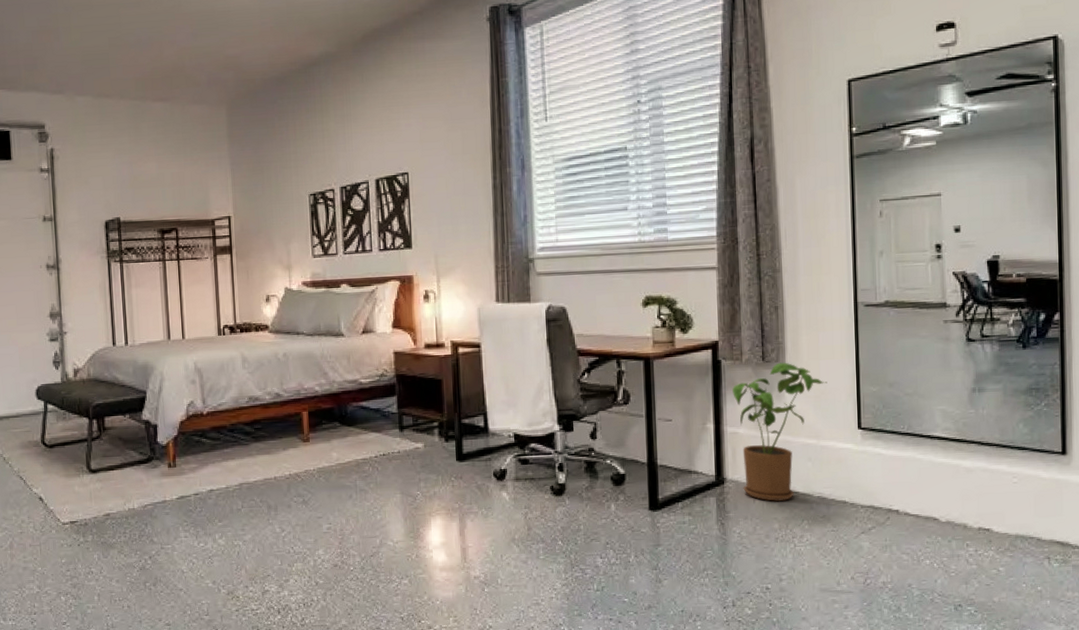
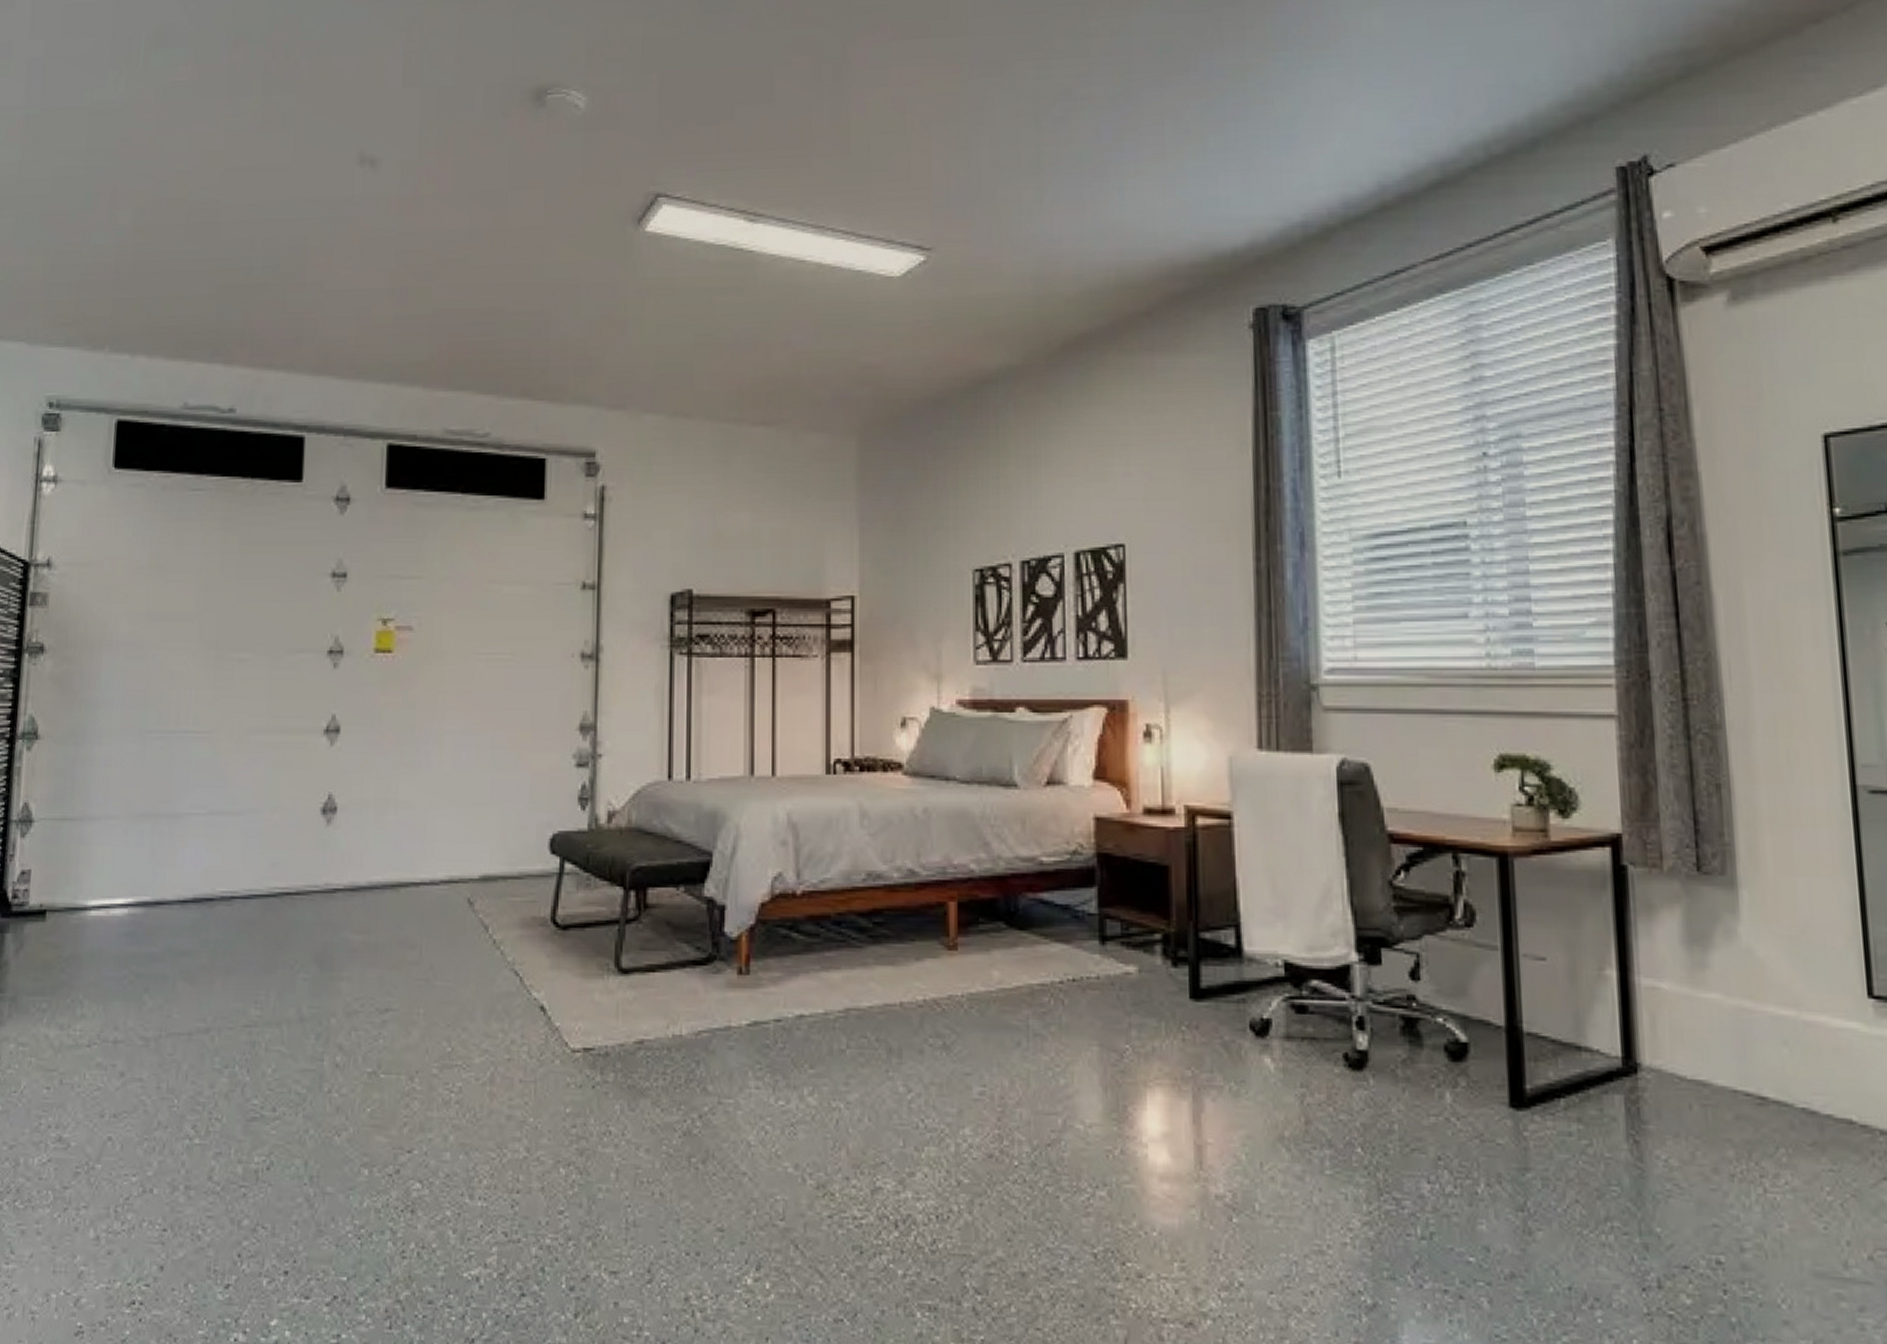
house plant: present [732,362,827,502] -> none [1648,876,1811,1112]

